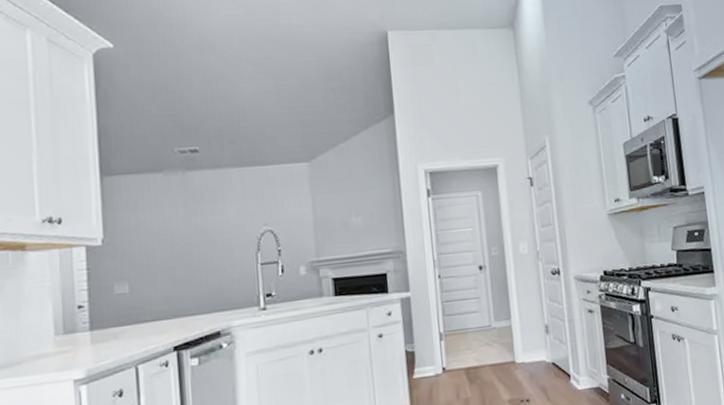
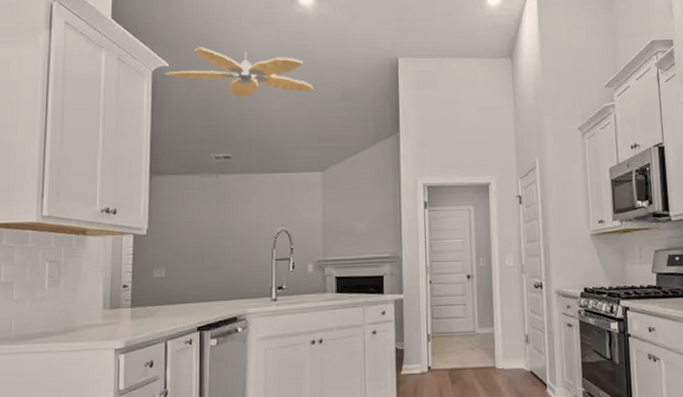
ceiling fan: none [109,23,292,82] -> present [165,47,314,98]

